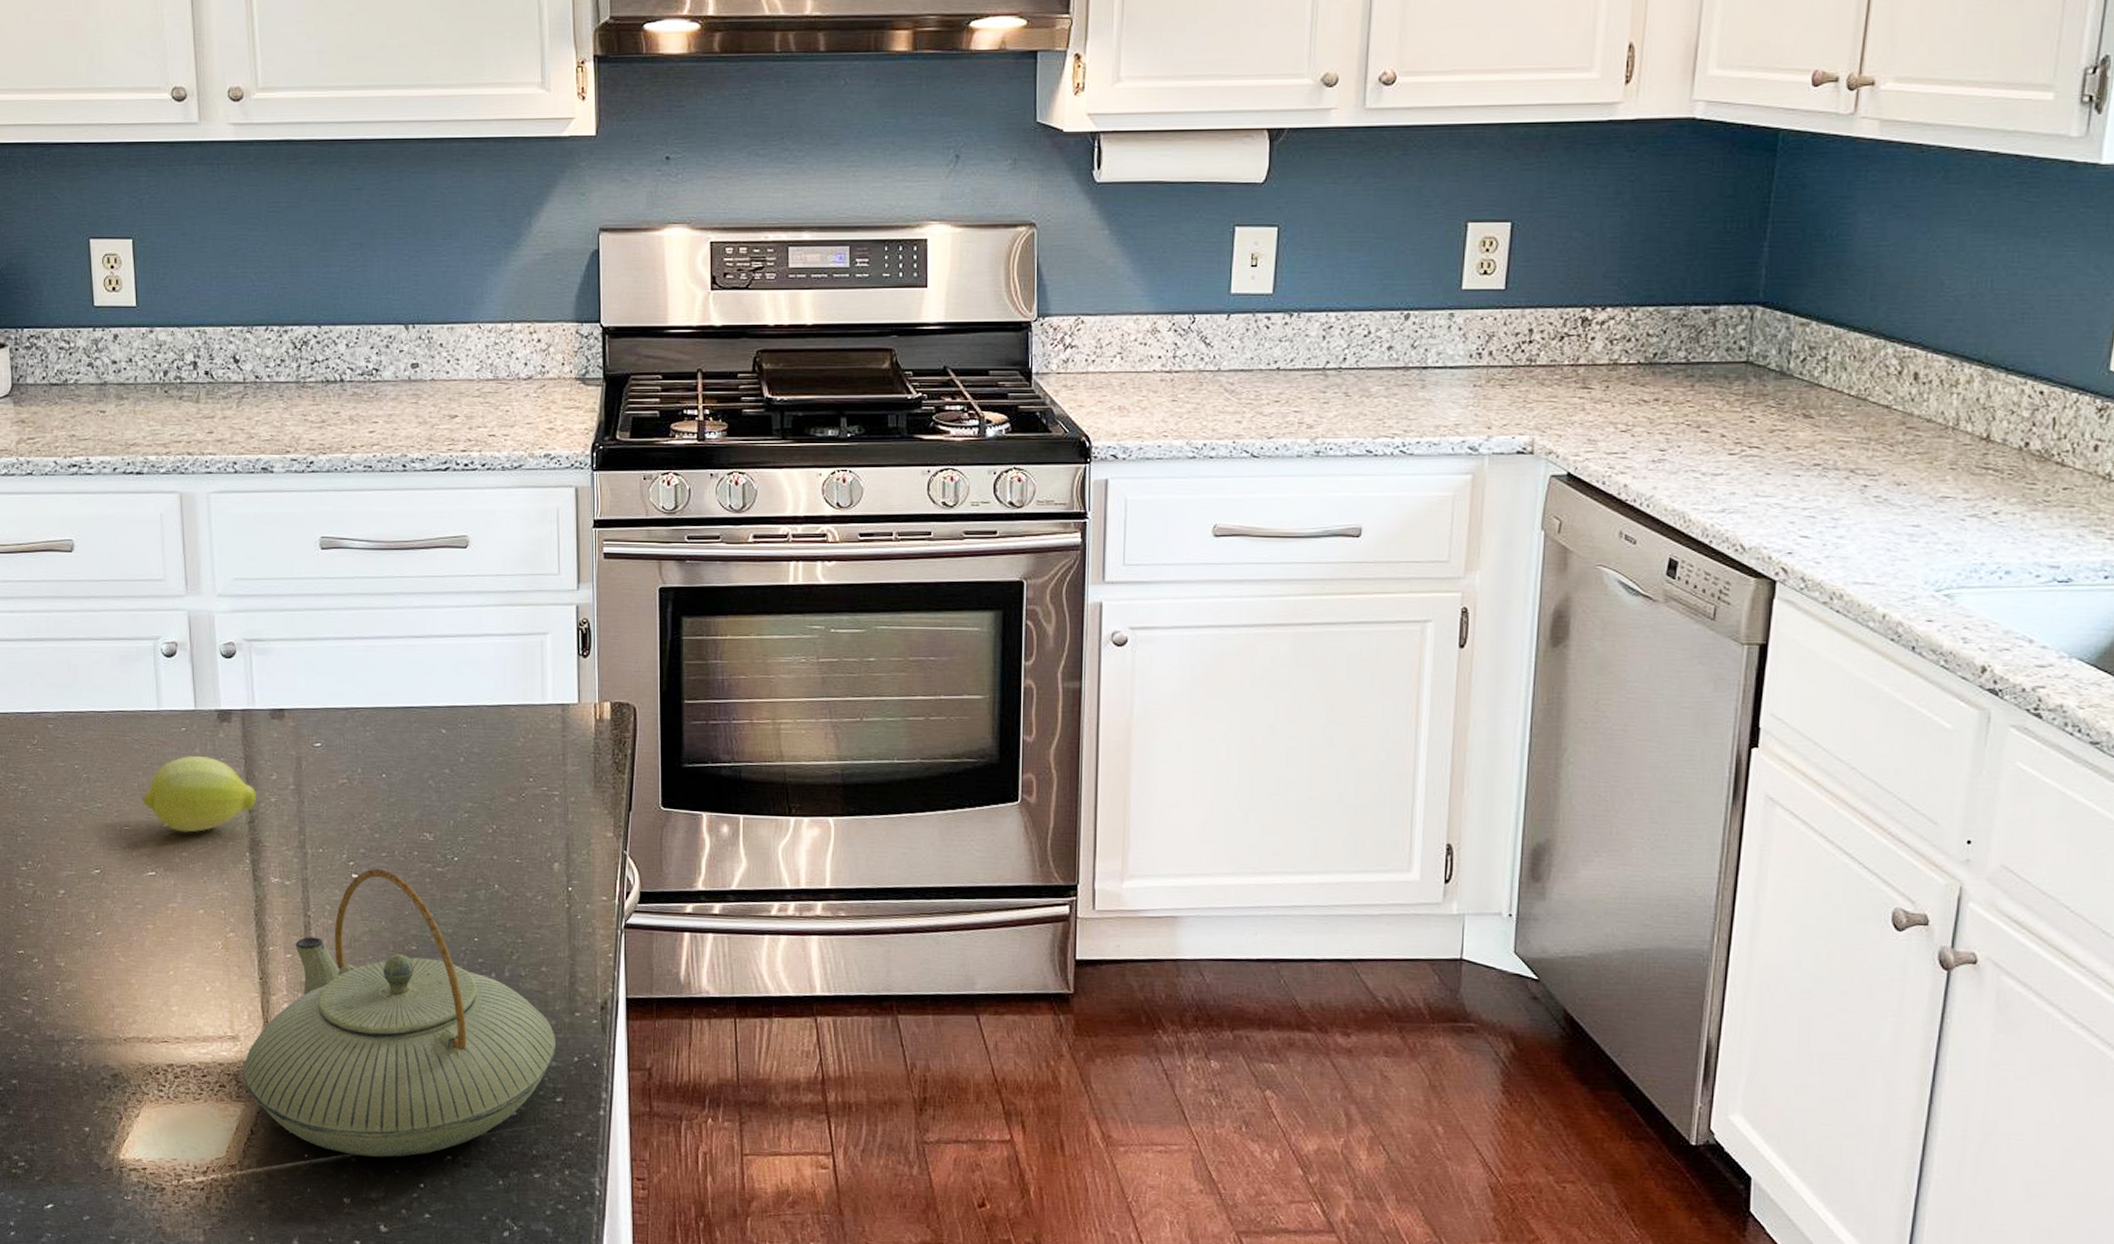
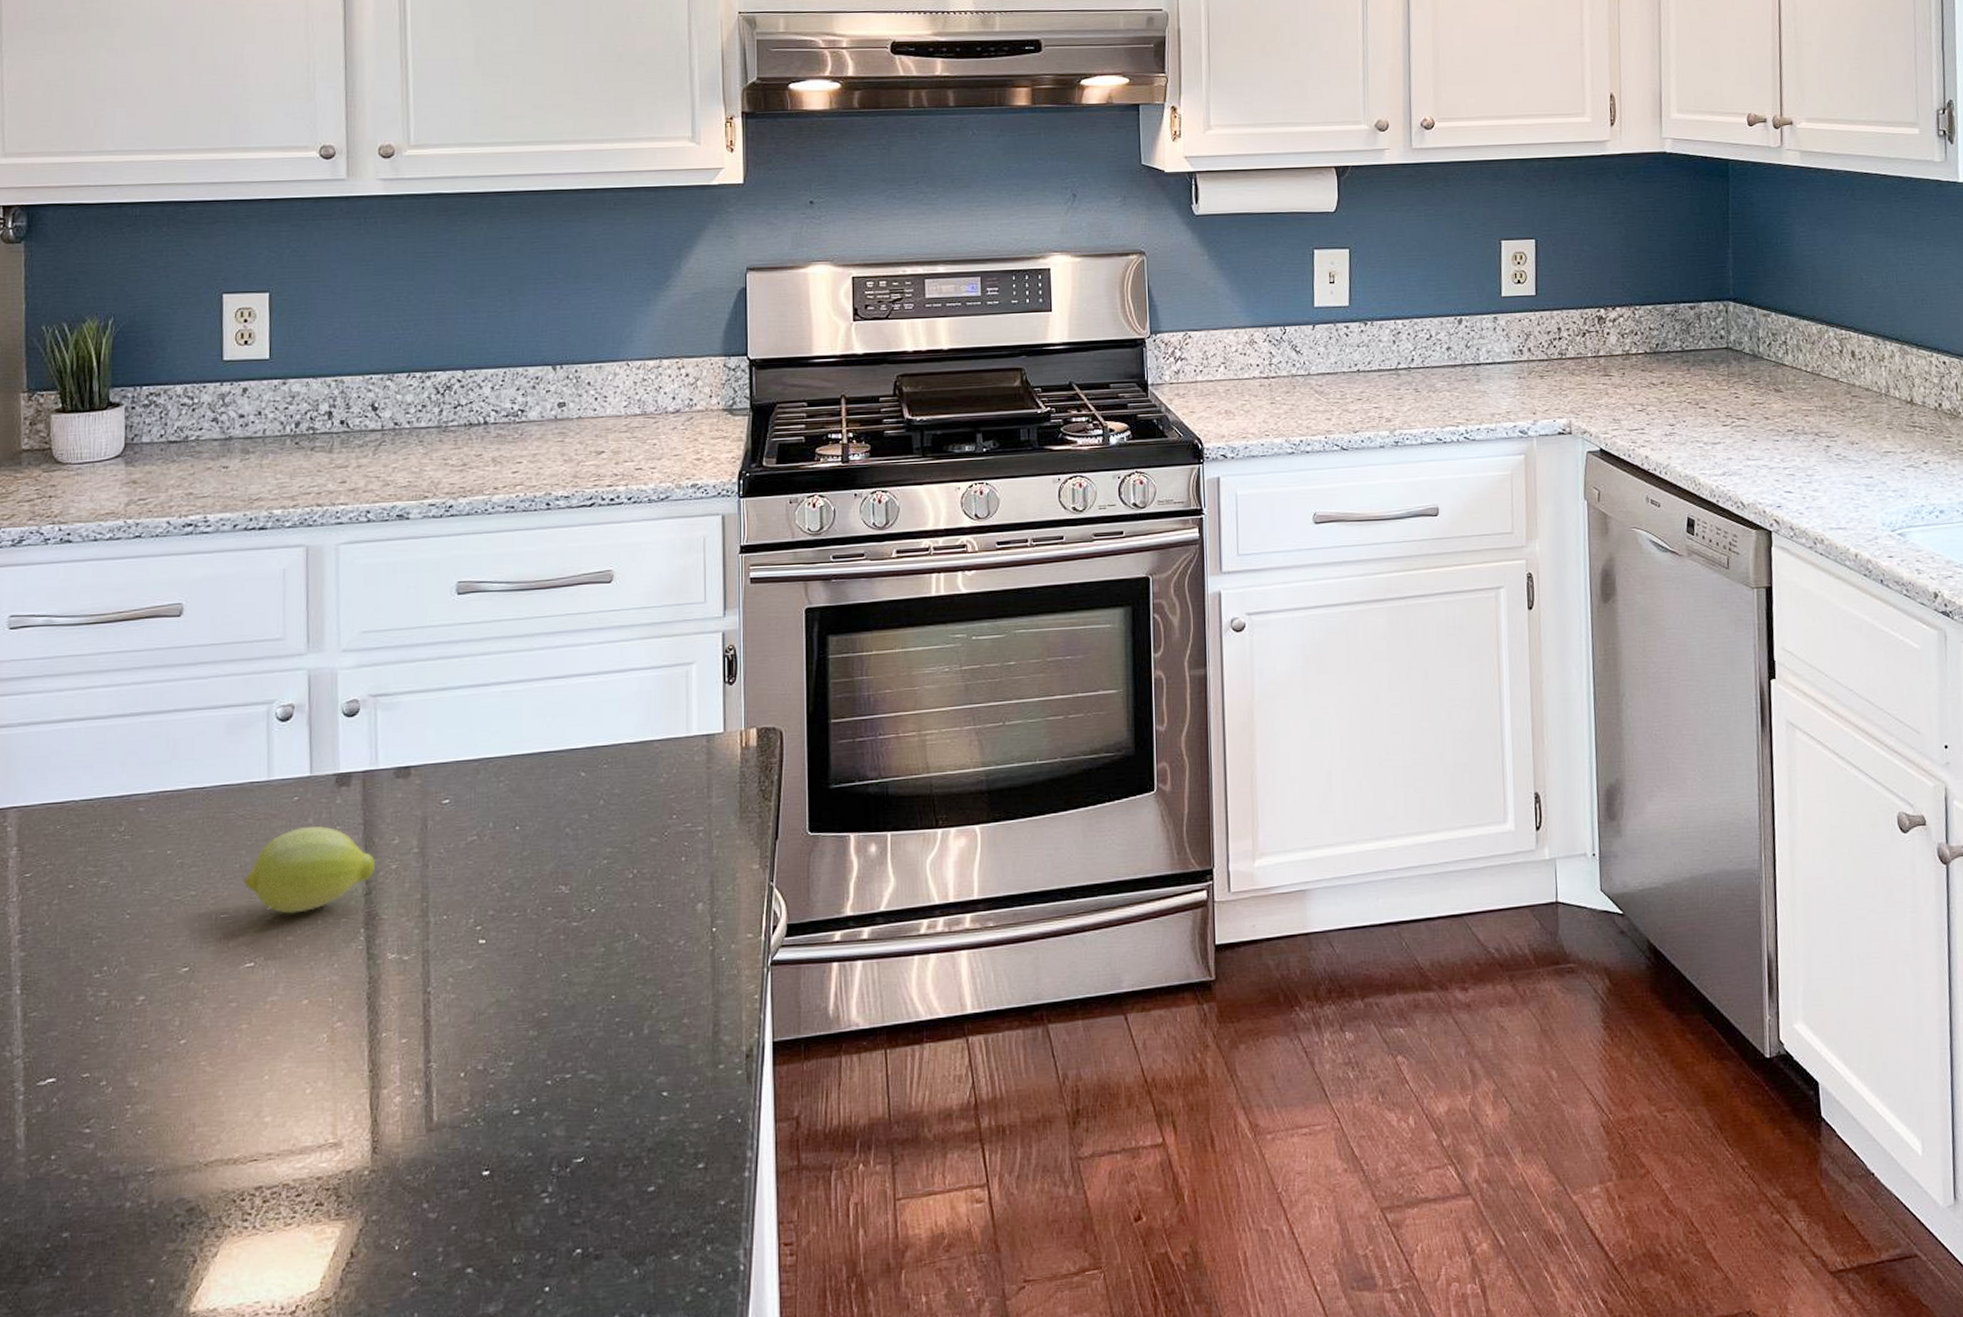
teapot: present [244,868,557,1157] -> none [346,930,699,1265]

